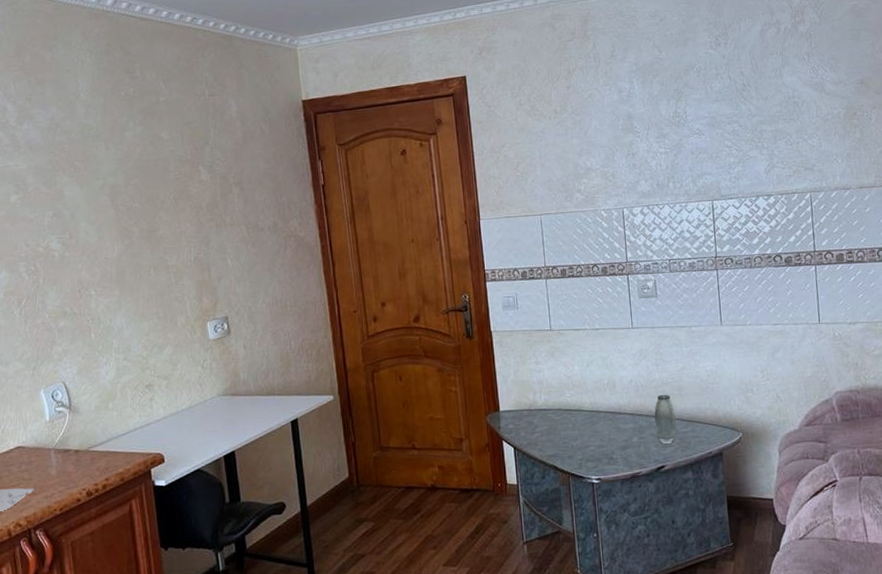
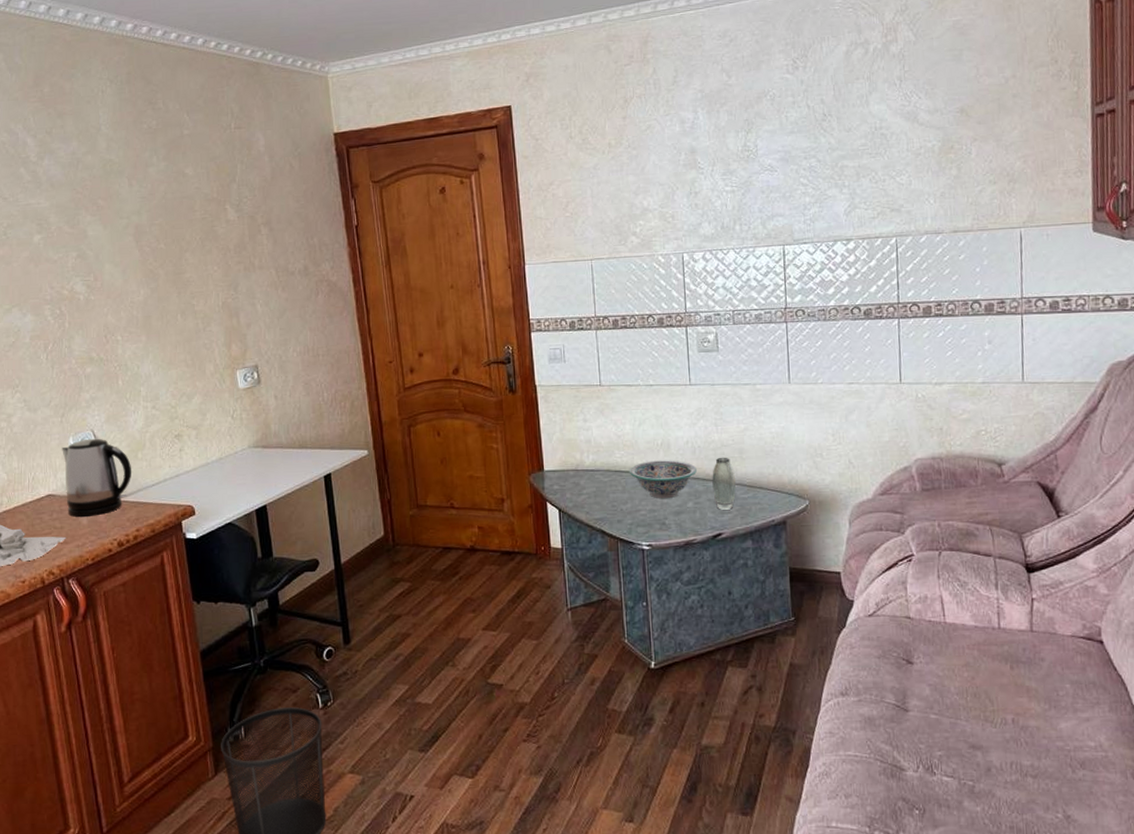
kettle: none [33,390,102,468] -> present [62,438,131,517]
decorative bowl: none [578,398,641,435] -> present [628,460,698,499]

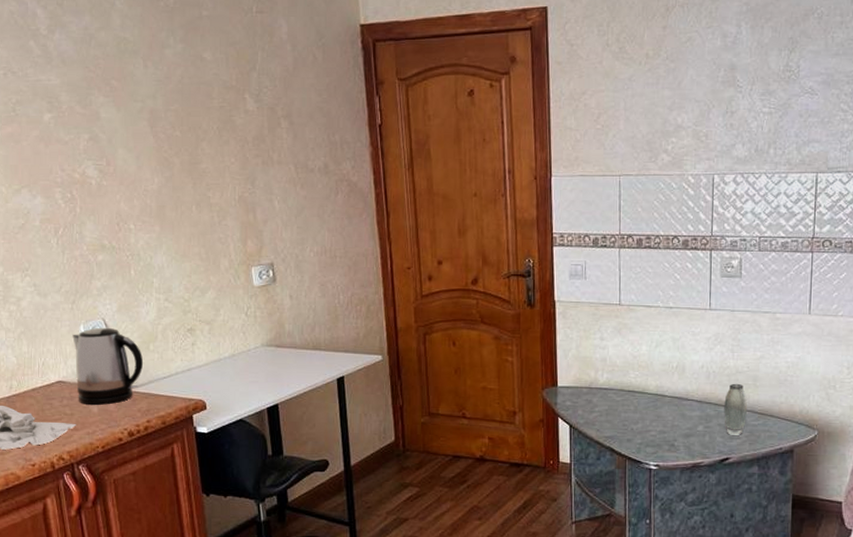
decorative bowl: present [628,460,698,499] -> none [642,383,711,421]

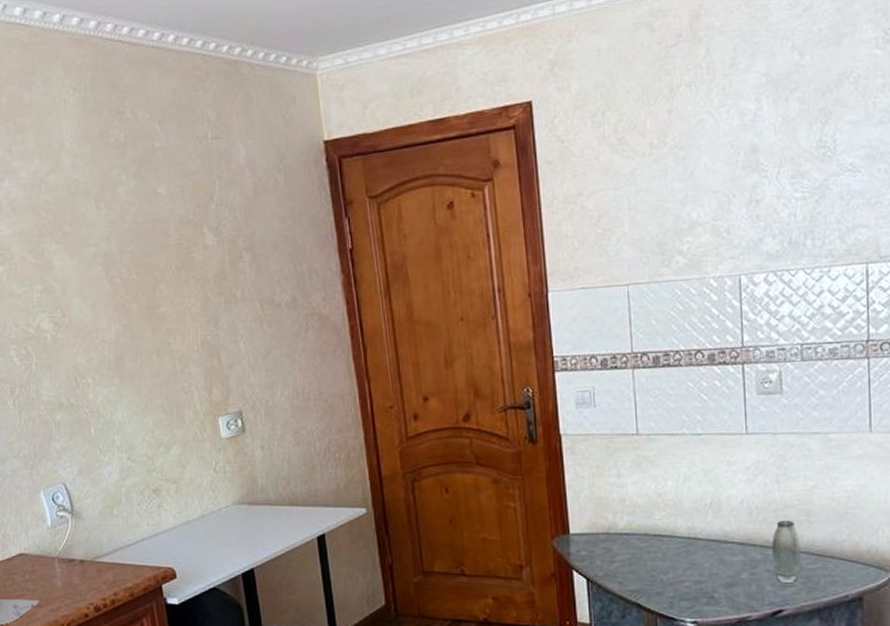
kettle: present [72,327,143,405] -> none [32,492,107,578]

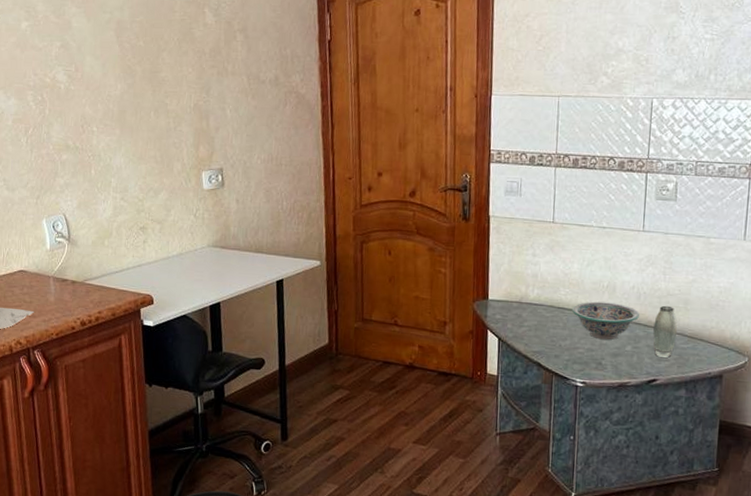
decorative bowl: none [670,523,755,569] -> present [571,301,641,340]

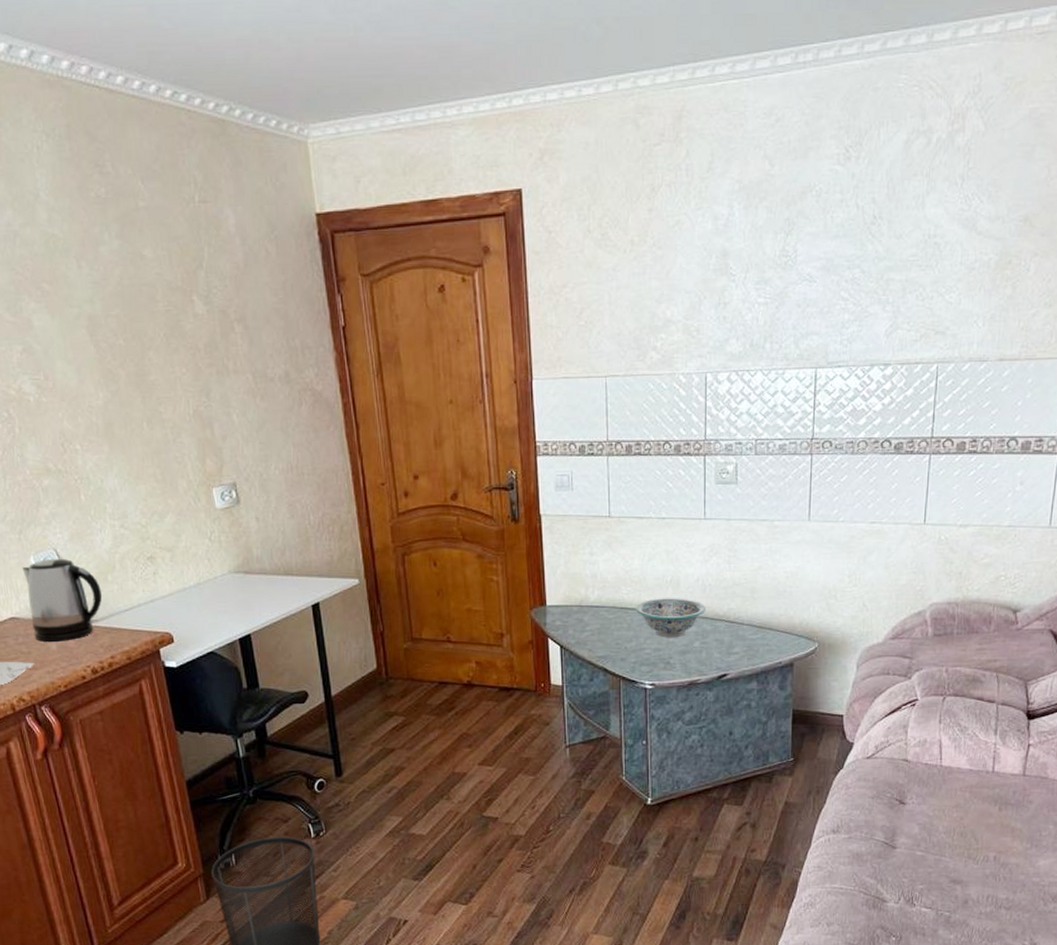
kettle: none [35,222,98,295] -> present [22,558,102,642]
vase: present [653,305,678,358] -> none [721,596,746,650]

